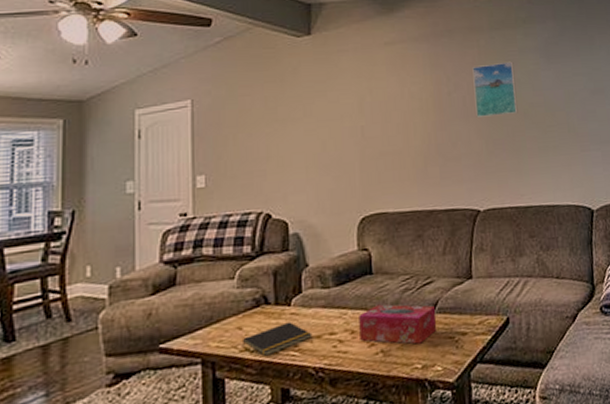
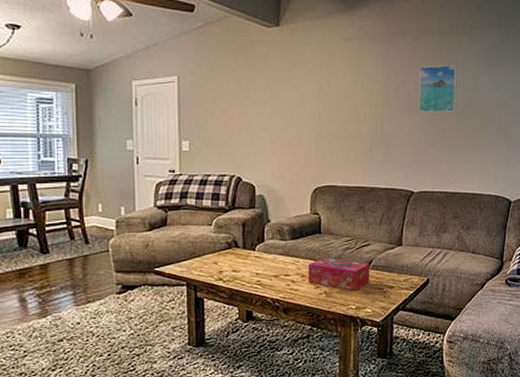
notepad: present [242,322,313,356] -> none [217,262,271,285]

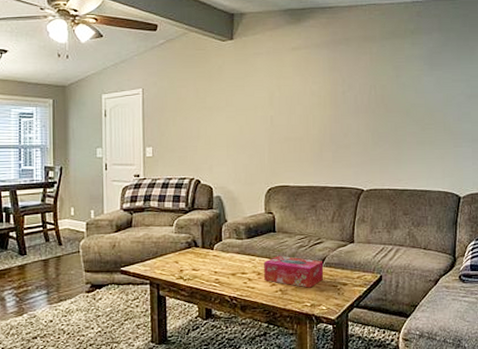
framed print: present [419,64,457,113] -> none [364,67,401,114]

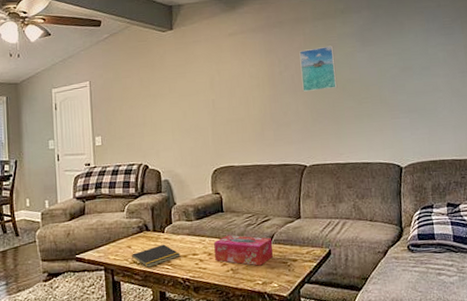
notepad: none [178,261,229,284] -> present [131,244,181,267]
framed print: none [364,67,401,114] -> present [299,45,338,92]

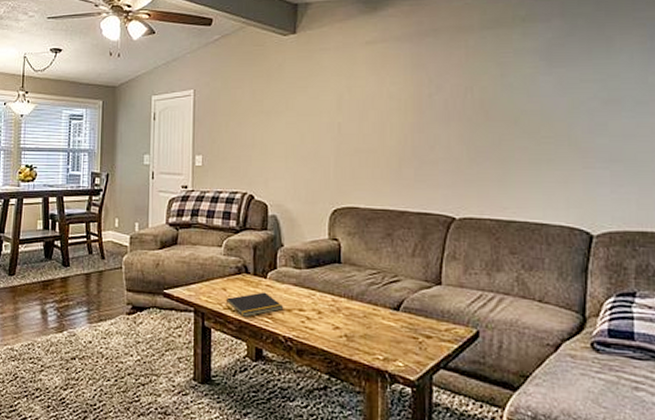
tissue box: present [214,235,274,266] -> none [326,292,401,337]
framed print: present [299,45,338,92] -> none [458,64,508,122]

